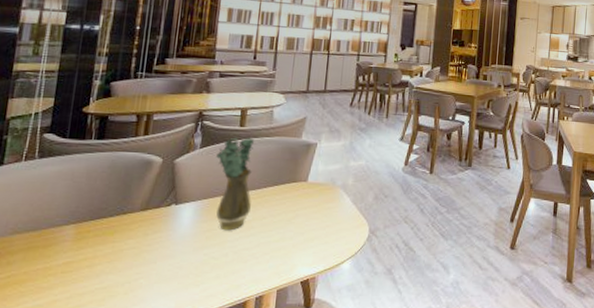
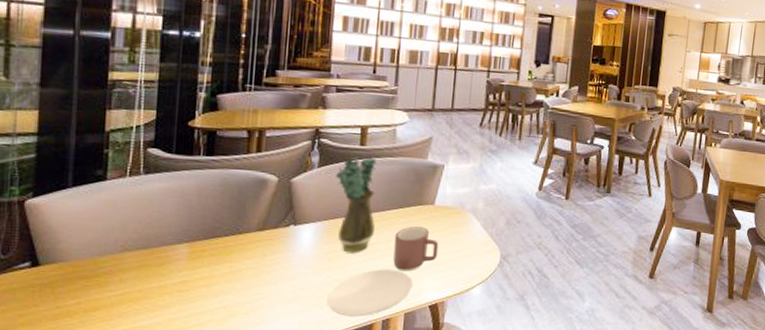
plate: none [203,246,286,294] -> present [327,269,413,317]
mug: none [267,203,311,248] -> present [393,226,439,272]

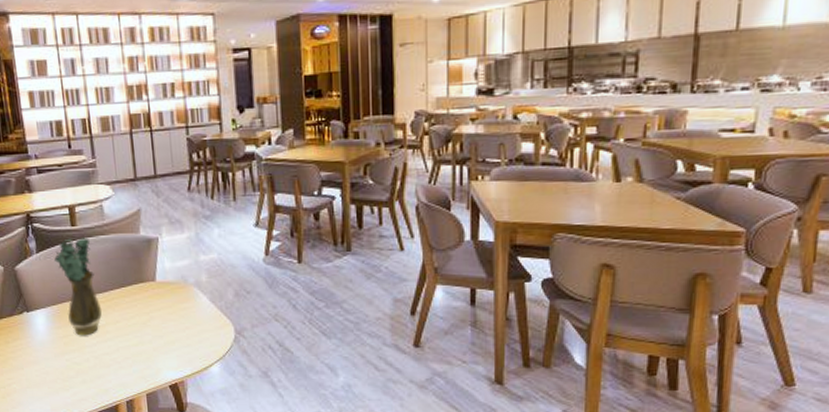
plate: present [327,269,413,317] -> none [71,351,149,398]
mug: present [393,226,439,272] -> none [122,305,169,352]

